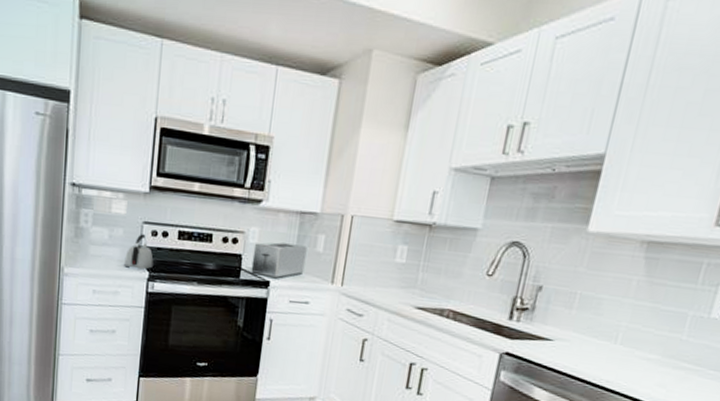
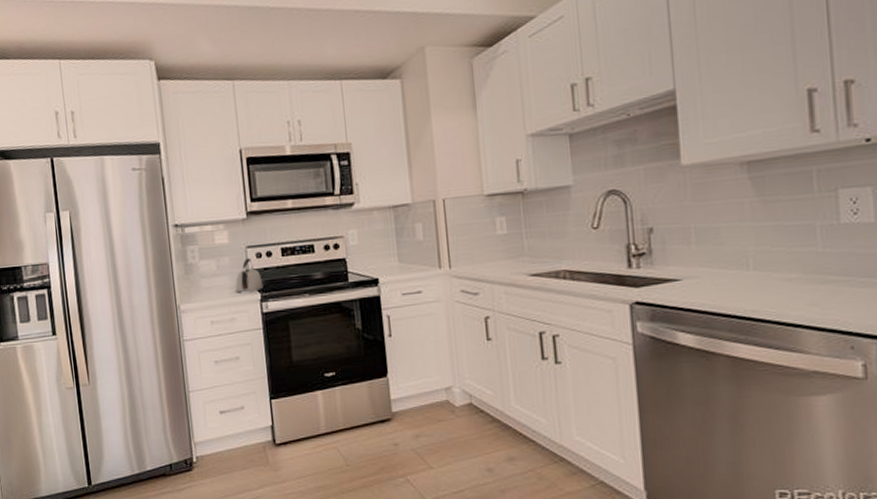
toaster: present [251,241,307,280] -> none [355,237,410,276]

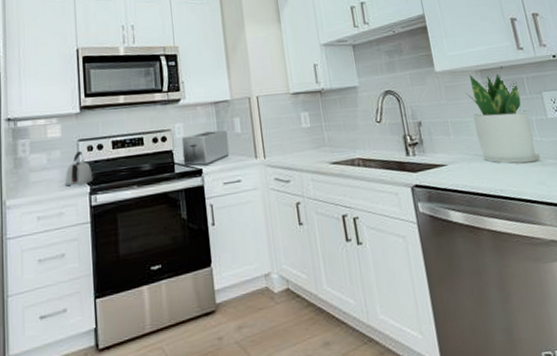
toaster: none [355,237,410,276] -> present [181,130,230,167]
planter: none [722,155,819,280] -> present [466,65,540,164]

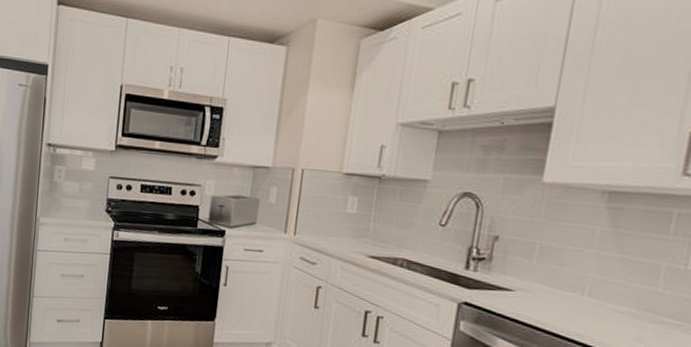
kettle: present [65,151,93,187] -> none [92,187,119,221]
planter: present [466,65,540,164] -> none [568,191,661,316]

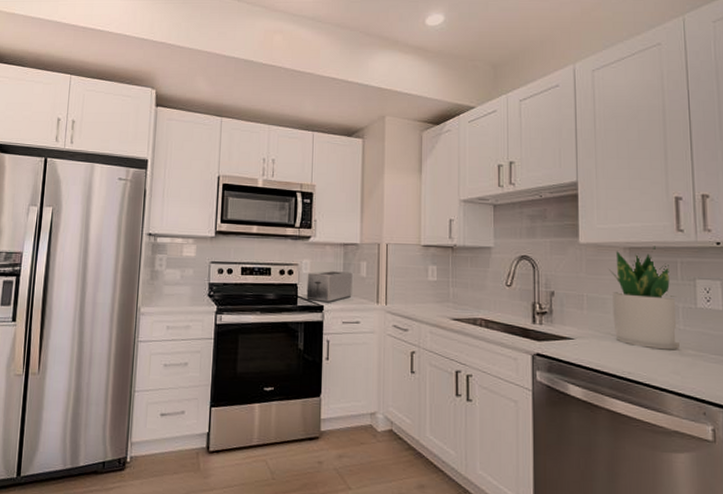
planter: none [568,191,661,316] -> present [609,246,681,350]

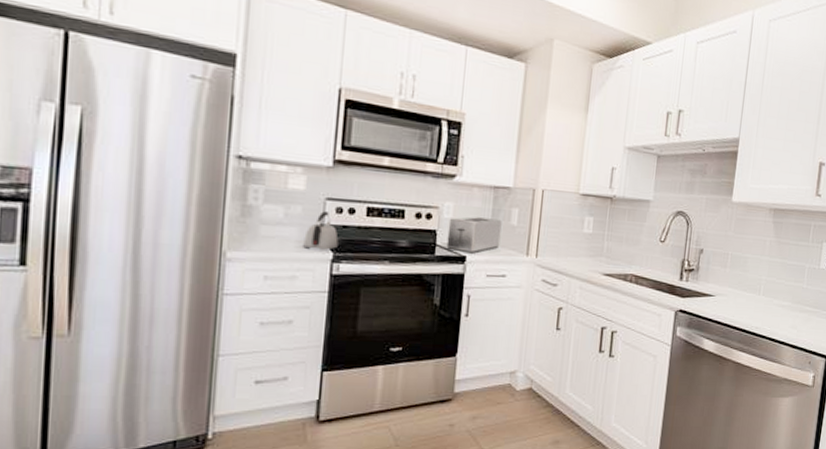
kettle: none [195,272,221,305] -> present [303,211,339,251]
planter: present [609,246,681,350] -> none [750,208,805,307]

